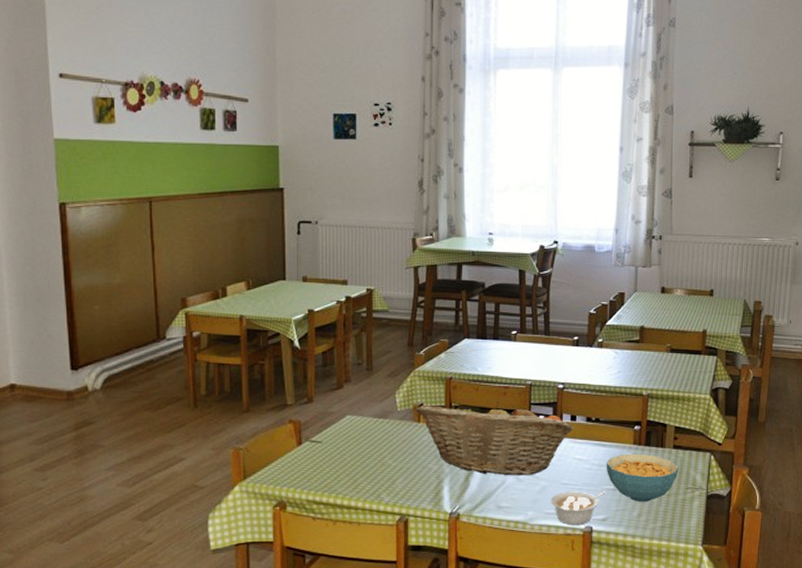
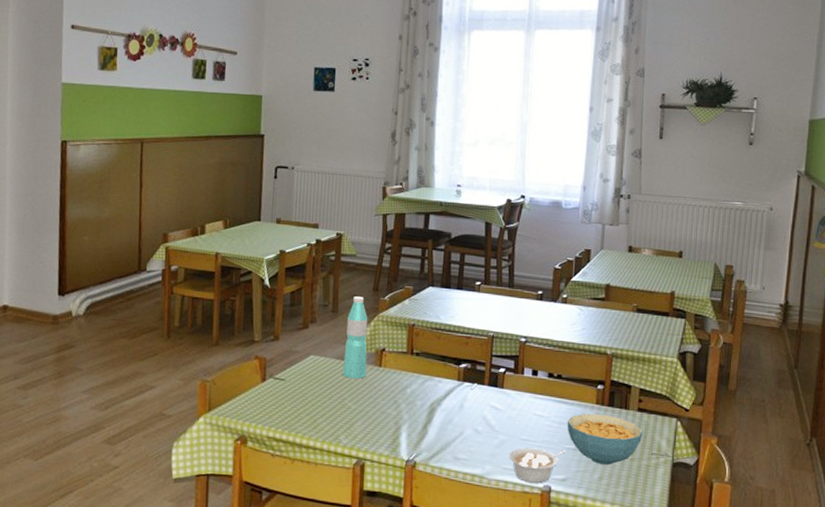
water bottle: none [381,353,405,436] -> present [343,296,368,379]
fruit basket: present [417,401,574,476] -> none [378,350,535,428]

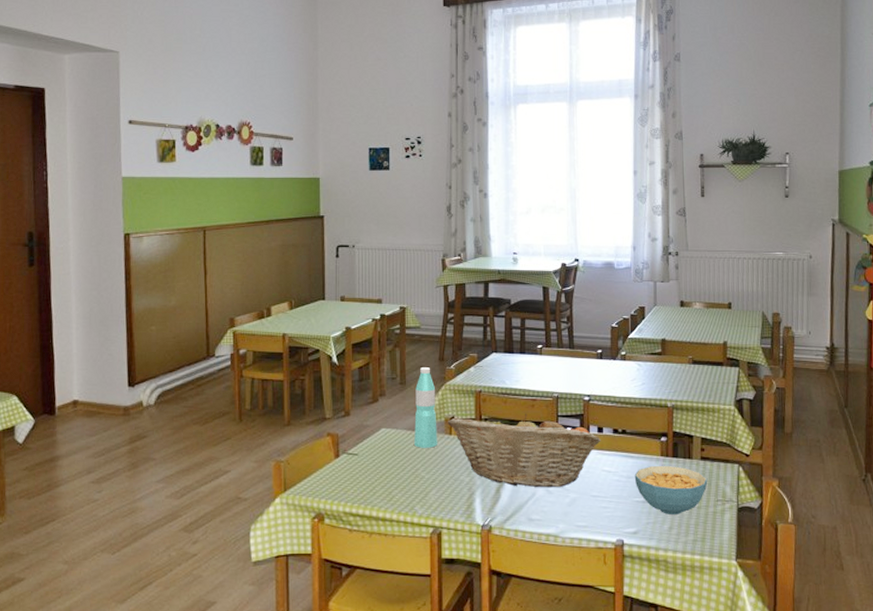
fruit basket: none [378,350,535,428] -> present [448,413,601,488]
legume: present [509,447,565,483] -> none [581,503,635,537]

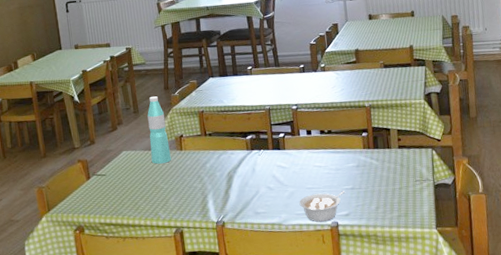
fruit basket: present [448,413,601,488] -> none [178,125,311,187]
legume: none [581,503,635,537] -> present [299,191,345,222]
cereal bowl: present [634,465,708,514] -> none [342,156,406,197]

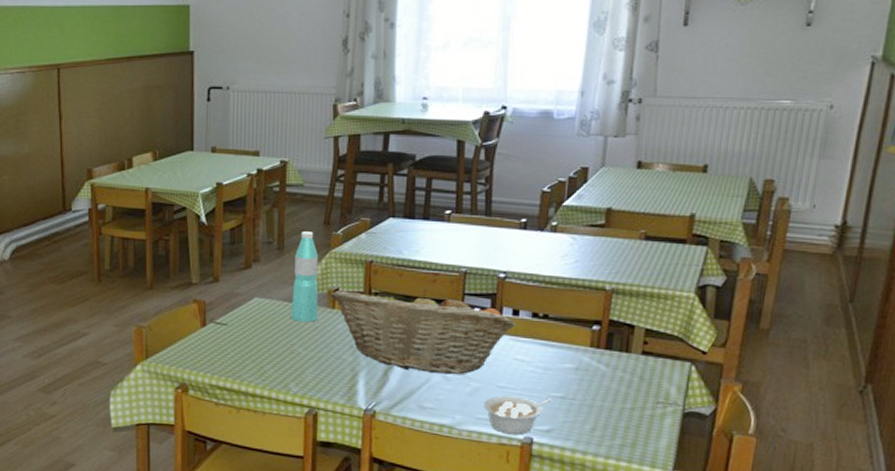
fruit basket: none [178,125,311,187] -> present [331,289,516,375]

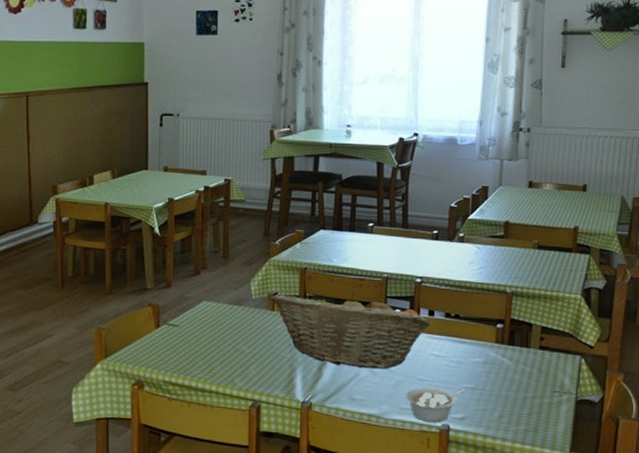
water bottle: present [291,231,319,322] -> none [236,242,260,323]

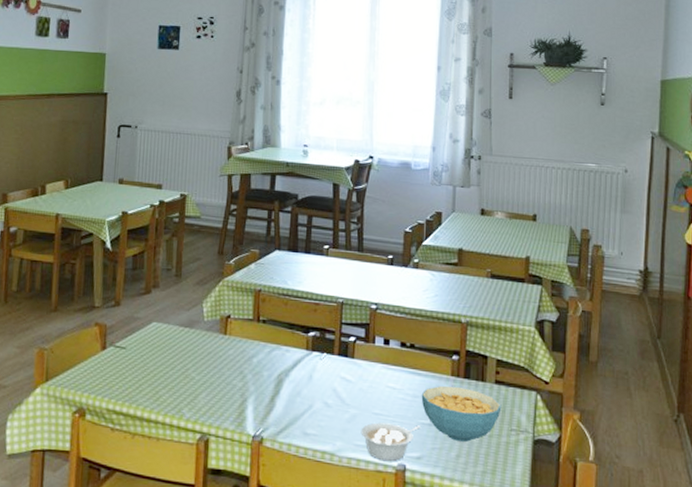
fruit basket: present [271,293,432,369] -> none [223,317,387,401]
cereal bowl: none [465,352,545,403] -> present [421,386,502,442]

